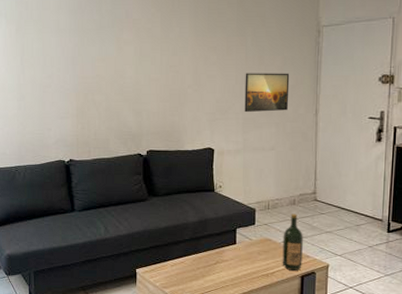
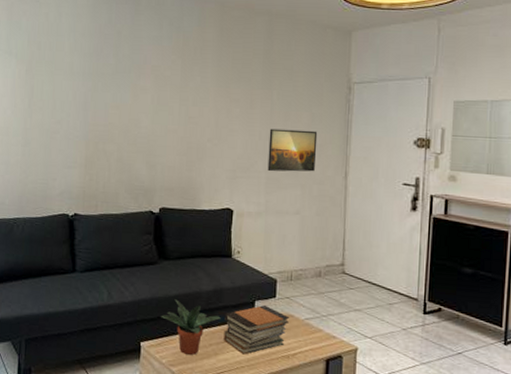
potted plant: none [153,231,206,278] -> present [161,299,221,355]
book stack: none [210,231,268,275] -> present [224,304,290,355]
wine bottle: present [282,213,303,270] -> none [305,287,329,353]

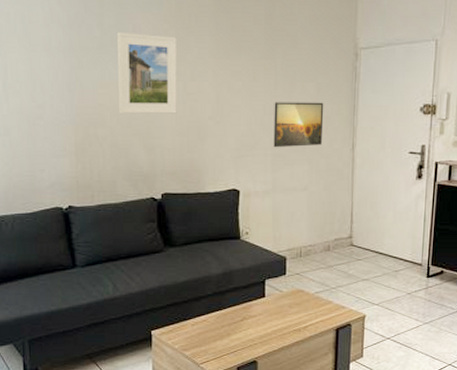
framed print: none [127,60,182,135] -> present [117,31,177,114]
potted plant: present [161,299,221,355] -> none [171,285,232,338]
book stack: present [224,304,290,355] -> none [236,282,301,332]

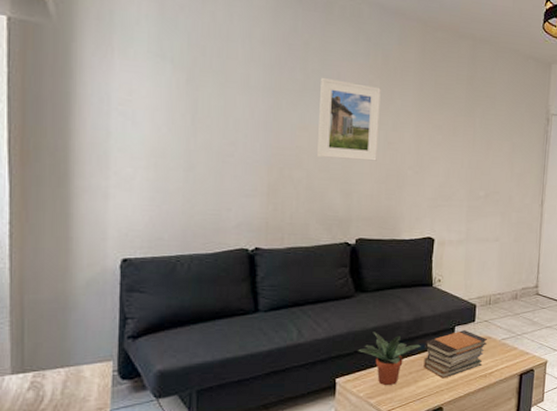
potted plant: none [171,285,232,338] -> present [358,332,421,385]
book stack: none [236,282,301,332] -> present [423,329,488,379]
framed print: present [273,102,324,148] -> none [469,157,518,200]

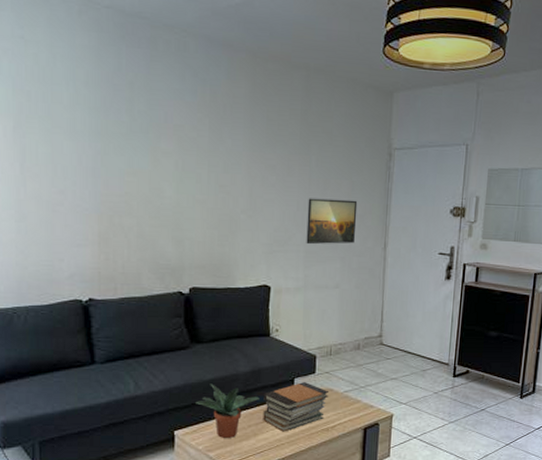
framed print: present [317,77,381,161] -> none [147,118,210,206]
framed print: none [469,157,518,200] -> present [306,198,358,245]

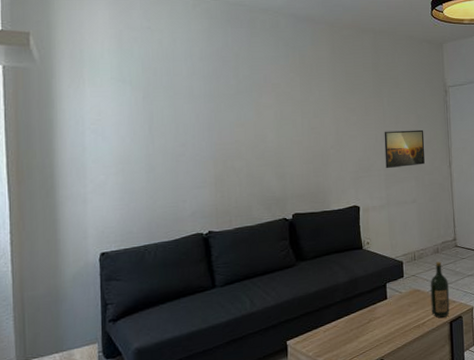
potted plant: present [196,384,260,438] -> none [304,295,358,343]
book stack: present [263,381,330,432] -> none [361,285,417,333]
wine bottle: none [344,359,367,422] -> present [430,261,450,318]

